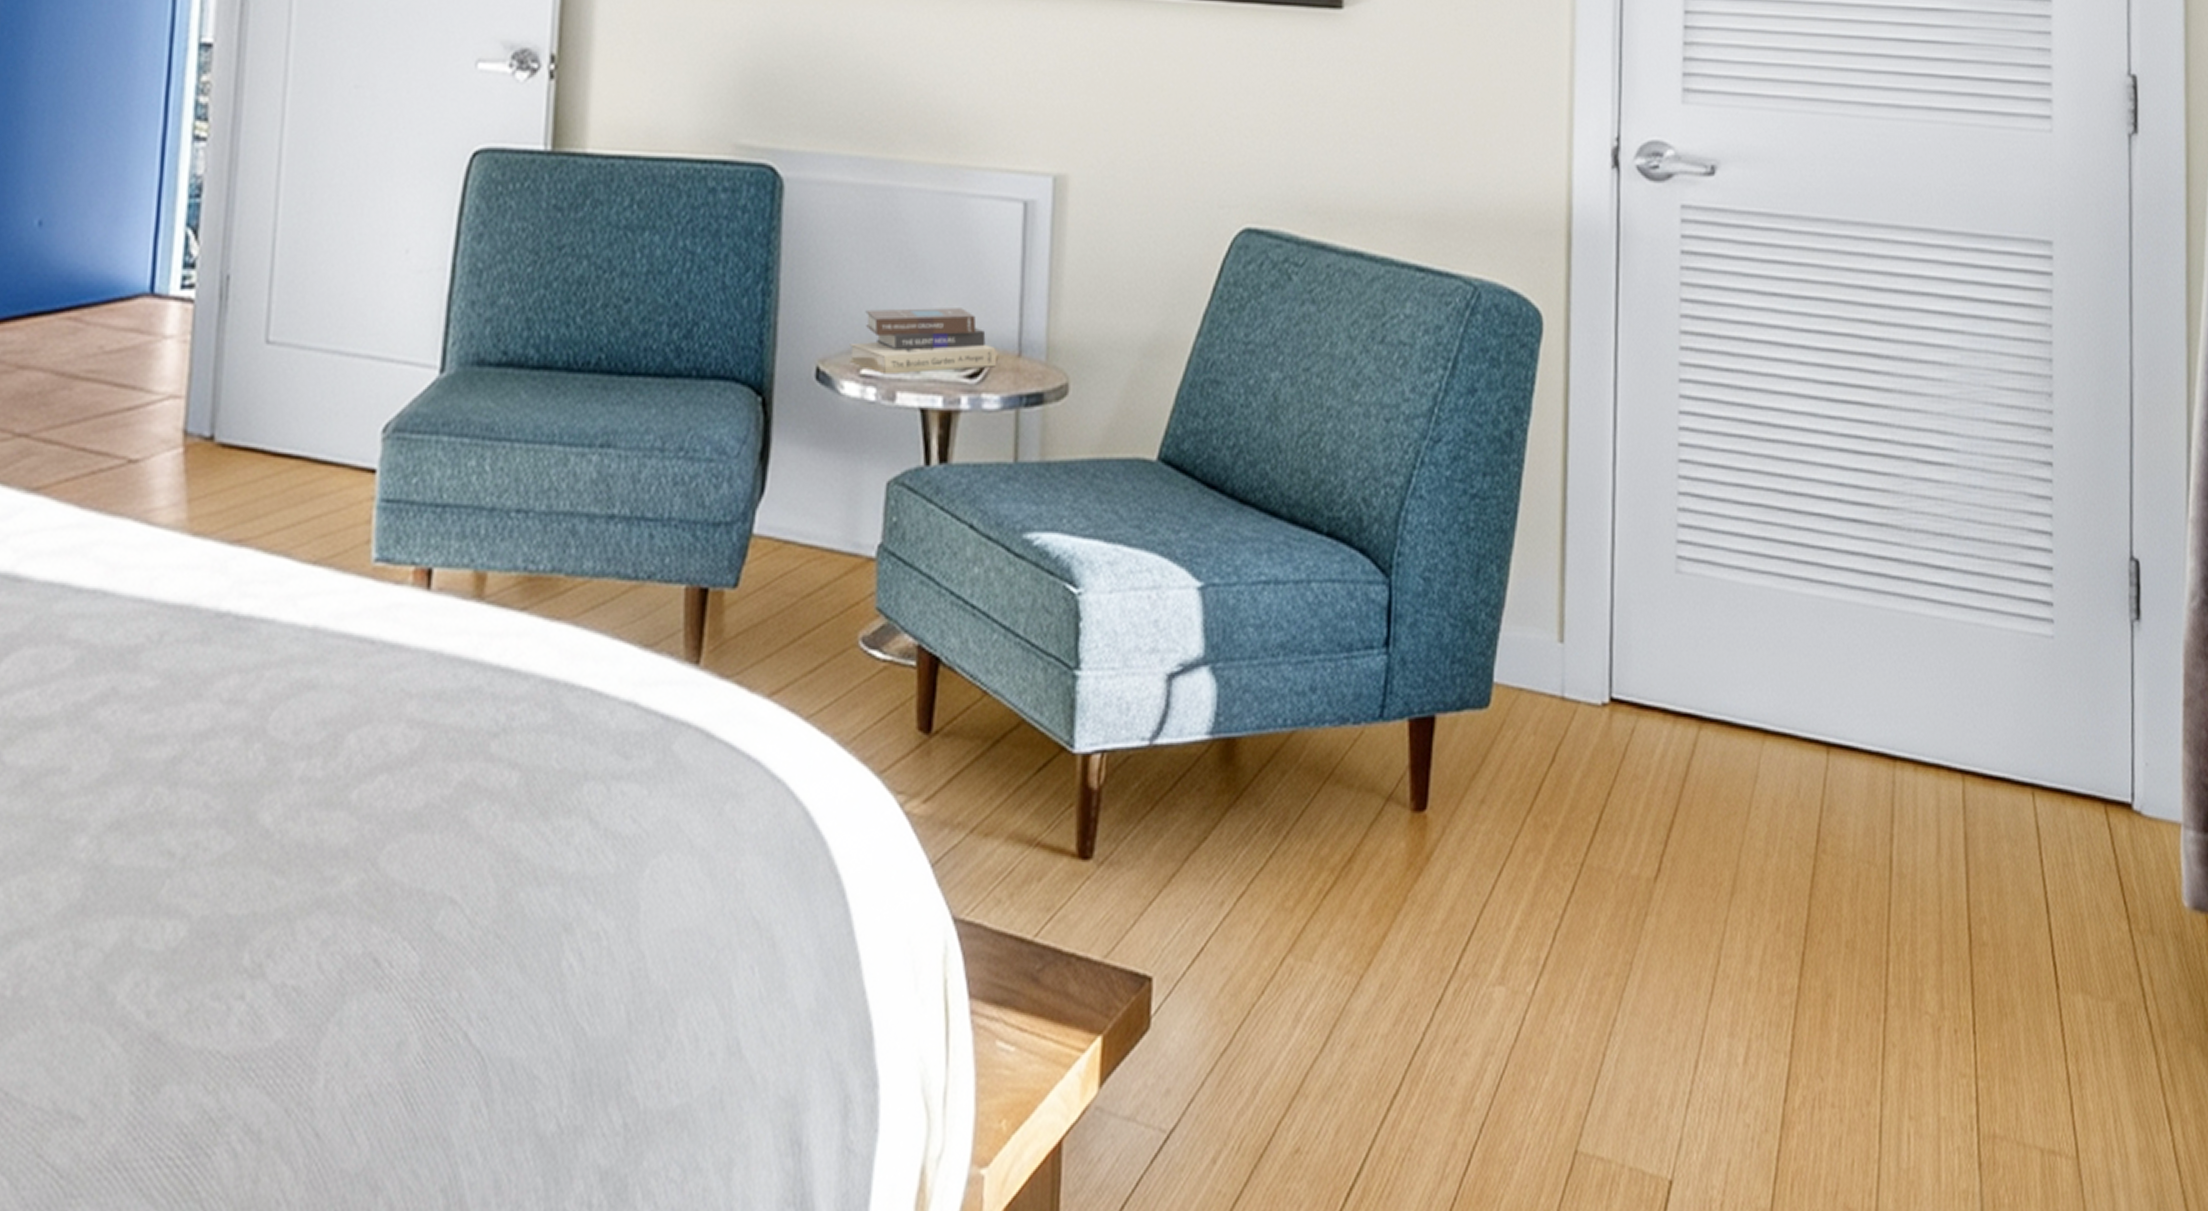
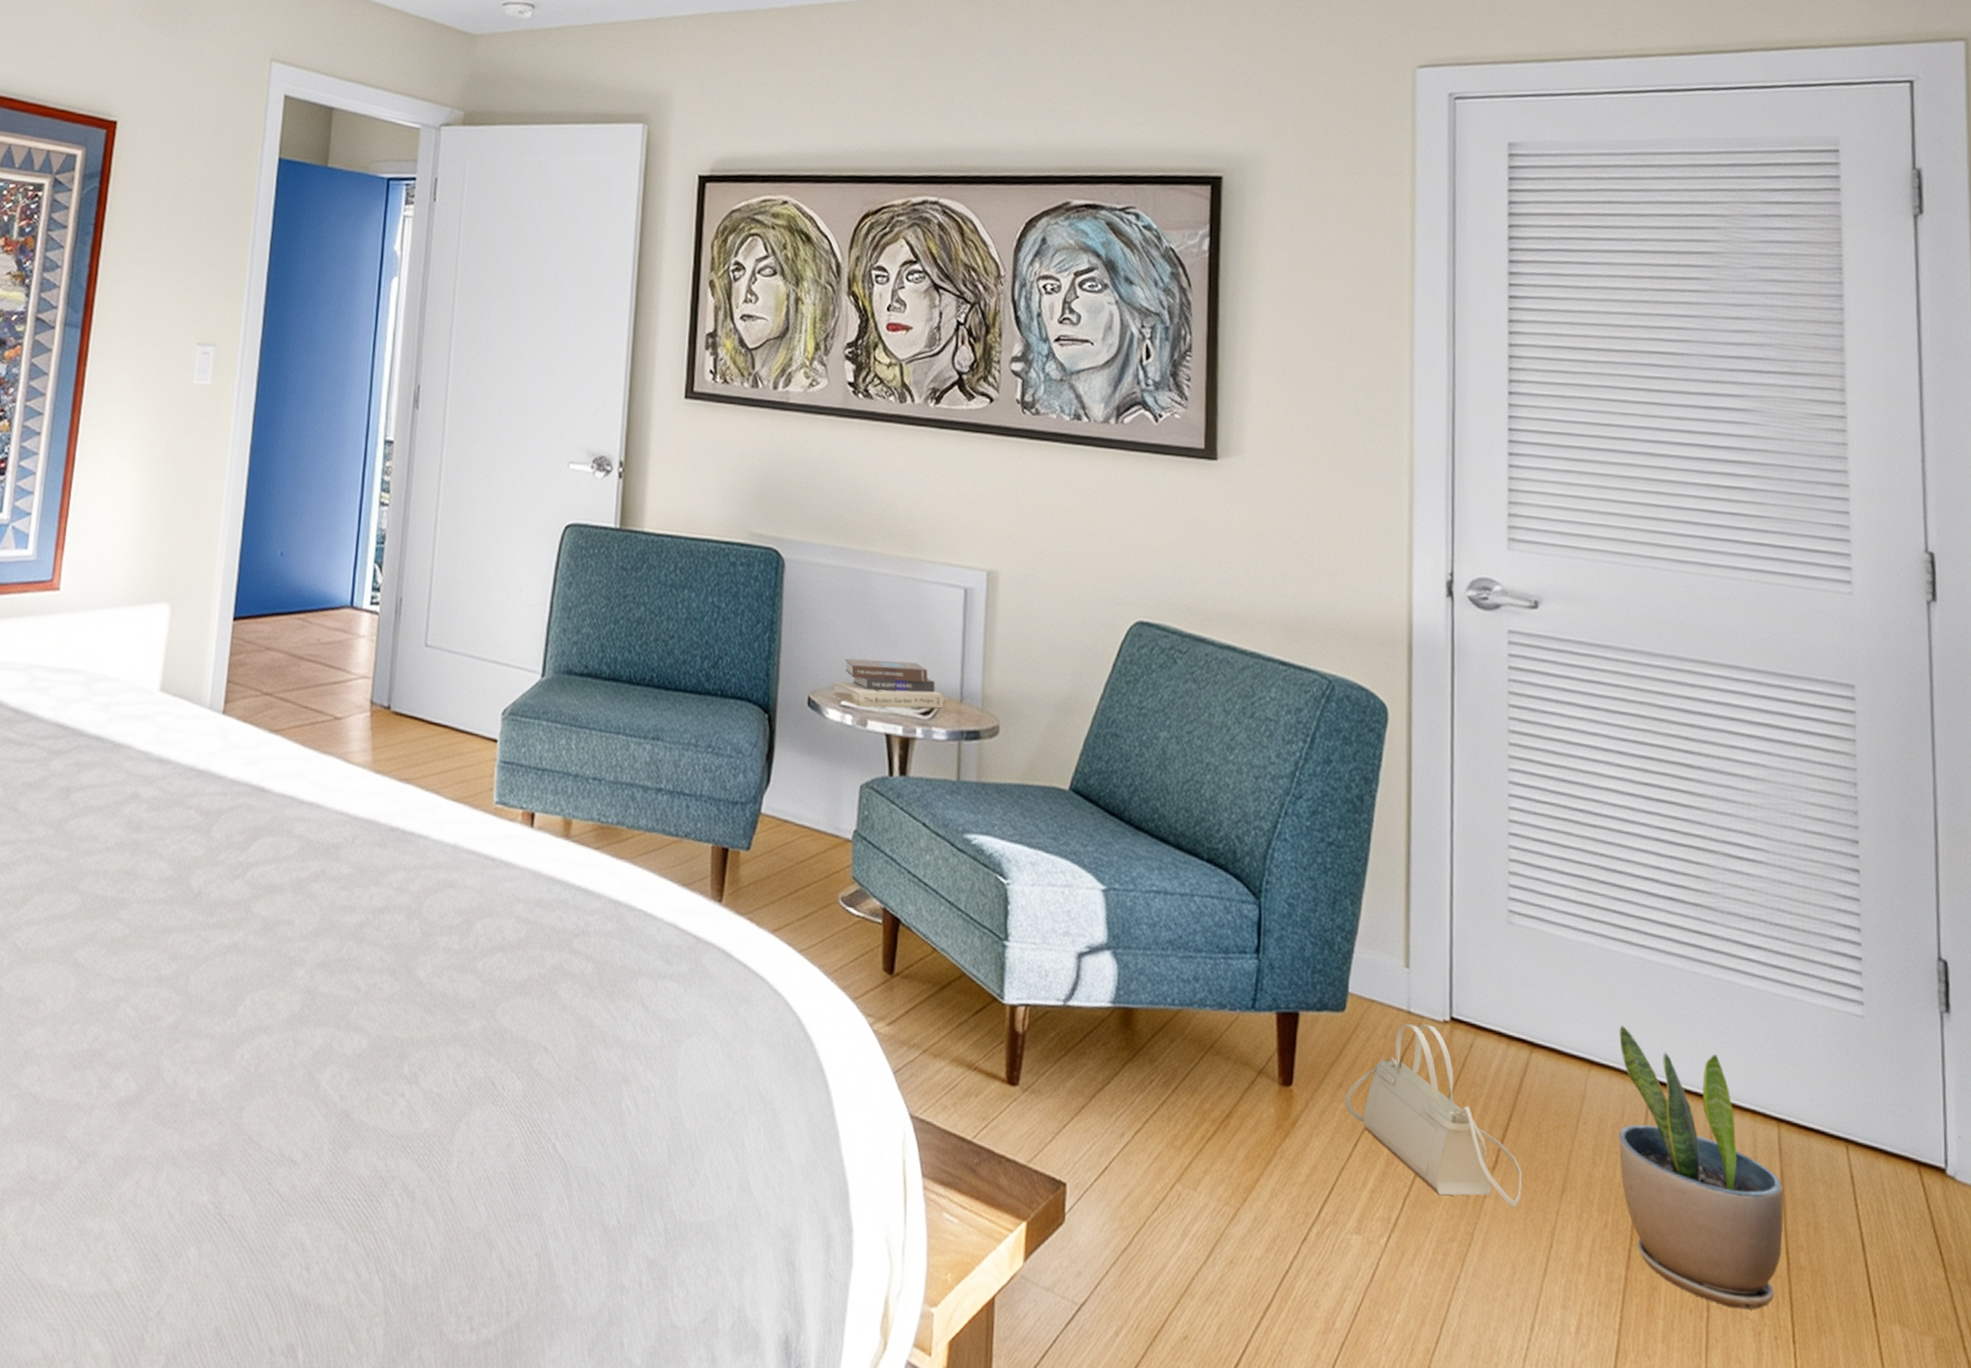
handbag: none [1487,711,1687,924] -> present [1344,1024,1521,1209]
potted plant: none [1794,681,1967,1004] -> present [1619,1024,1784,1310]

